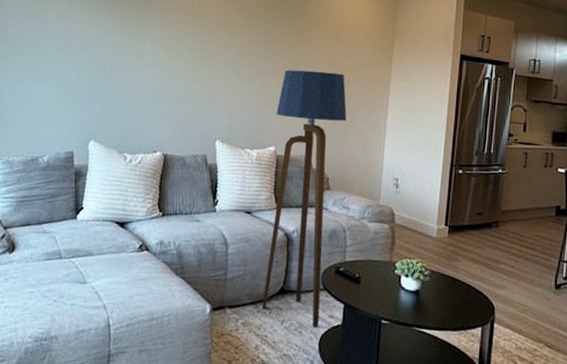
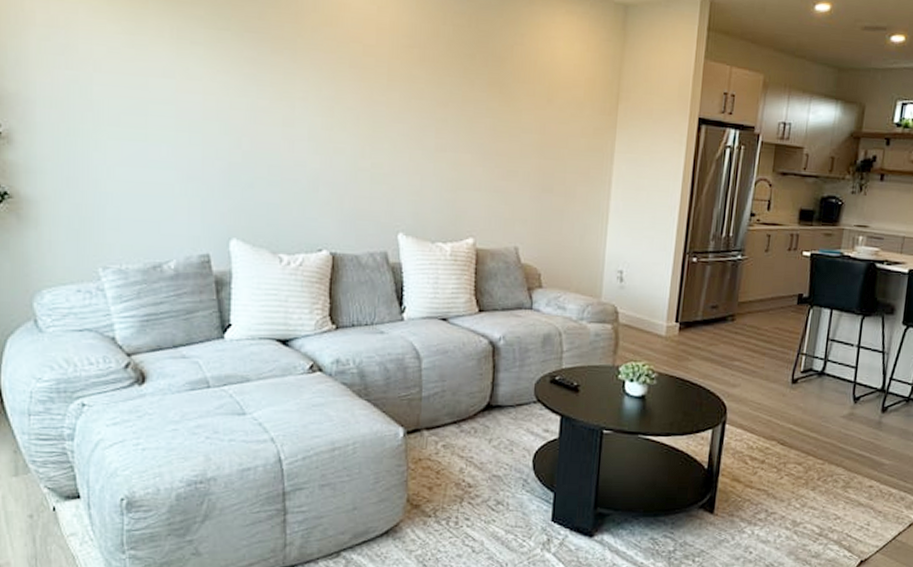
floor lamp: present [261,69,347,328] -> none [465,140,562,444]

